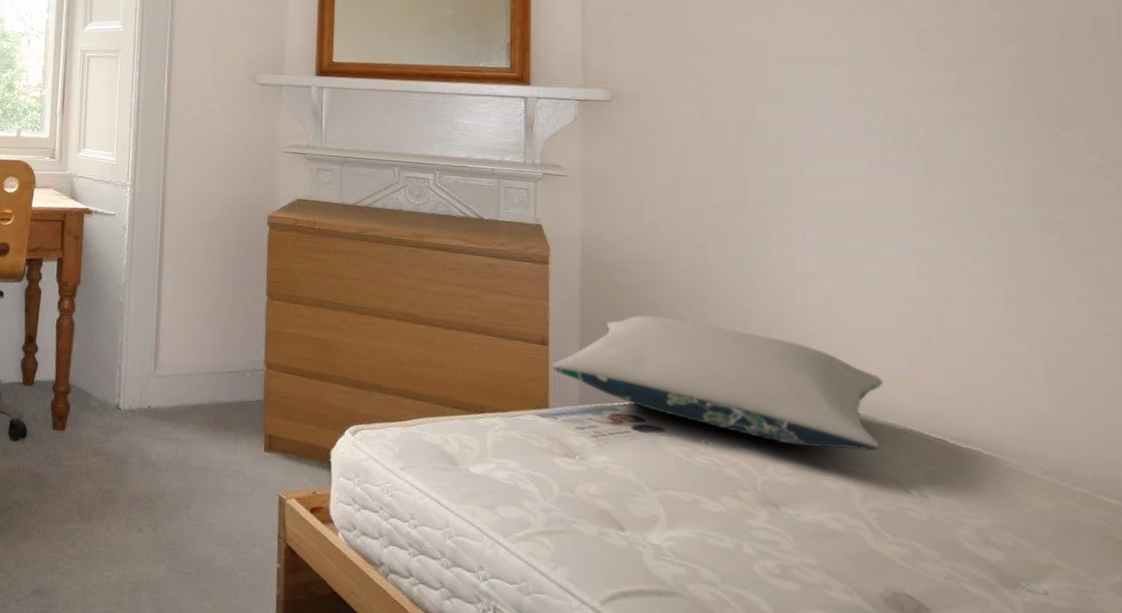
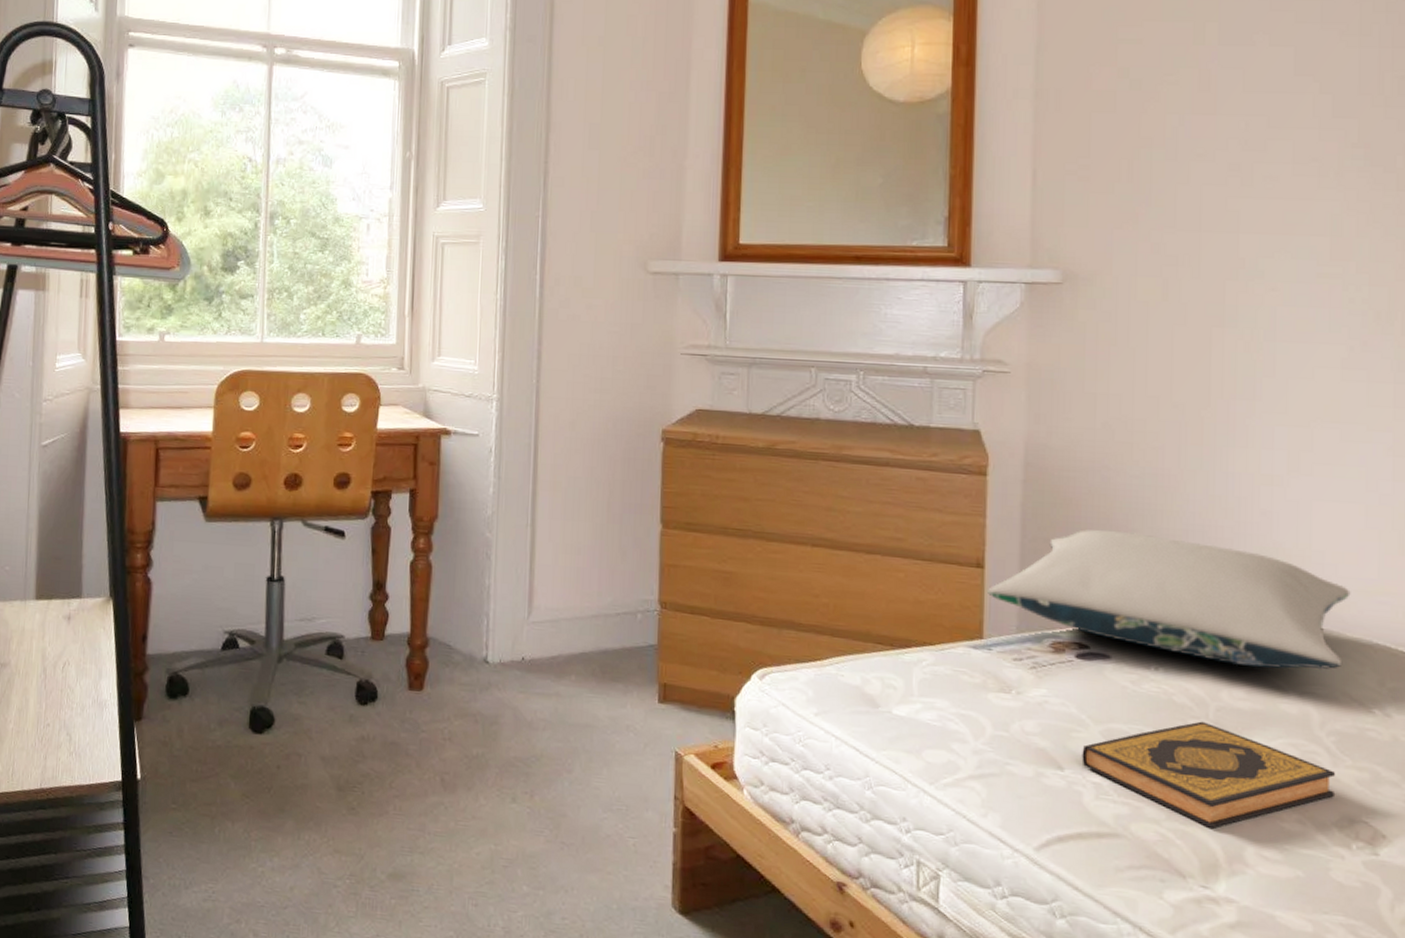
hardback book: none [641,492,879,593] -> present [1082,721,1336,828]

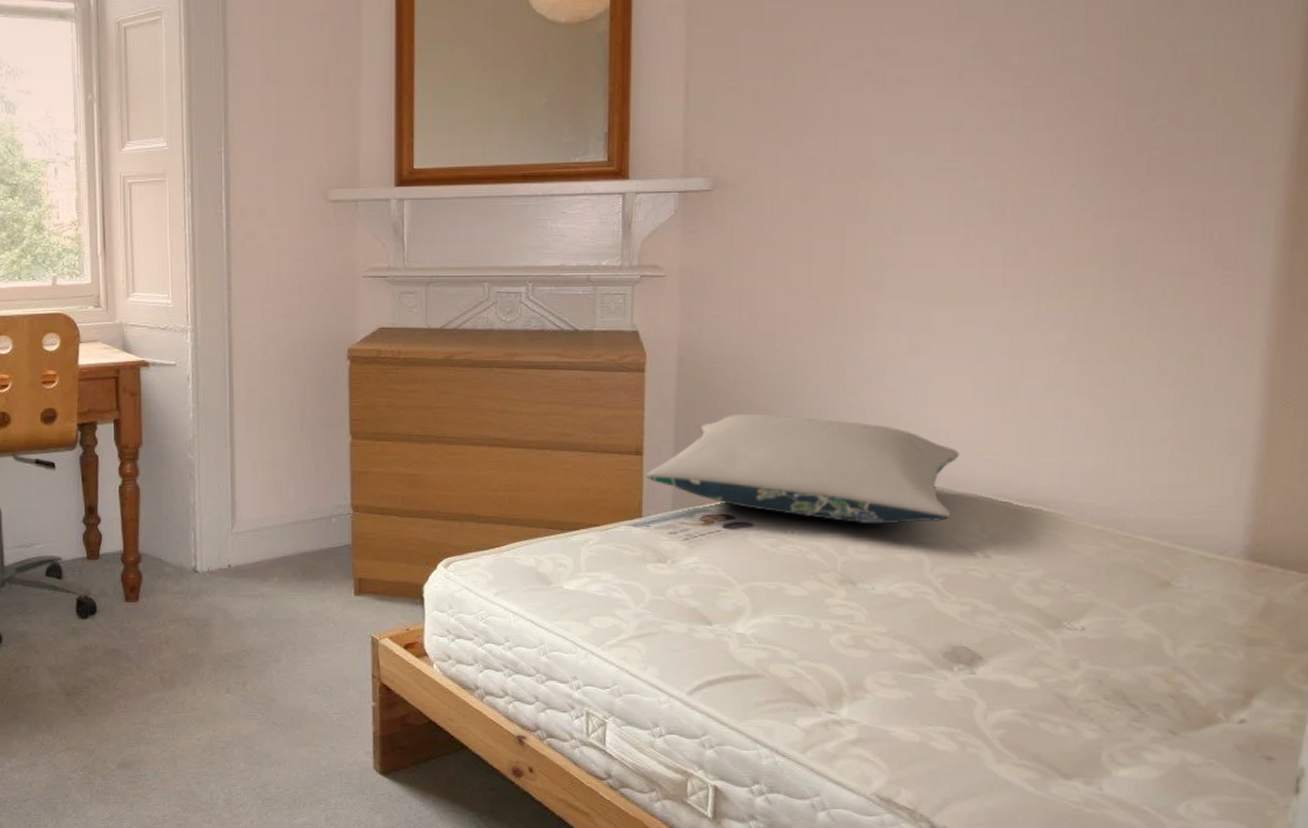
hardback book: present [1082,721,1336,828] -> none [728,574,943,663]

